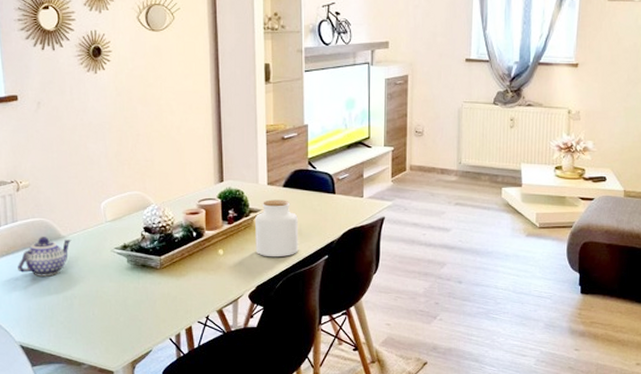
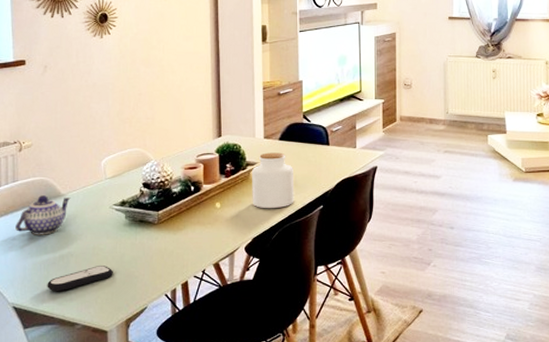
remote control: none [52,308,117,333] -> present [47,266,113,292]

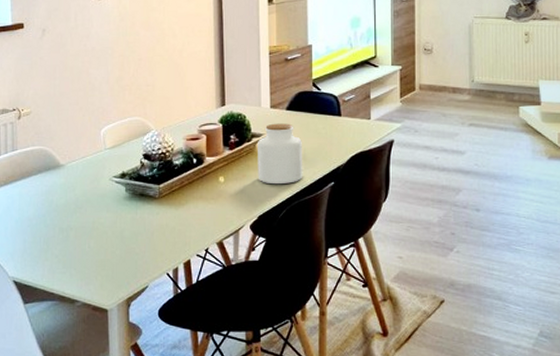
teapot: present [15,195,71,235] -> none [15,166,70,207]
remote control: present [47,266,113,292] -> none [47,241,113,267]

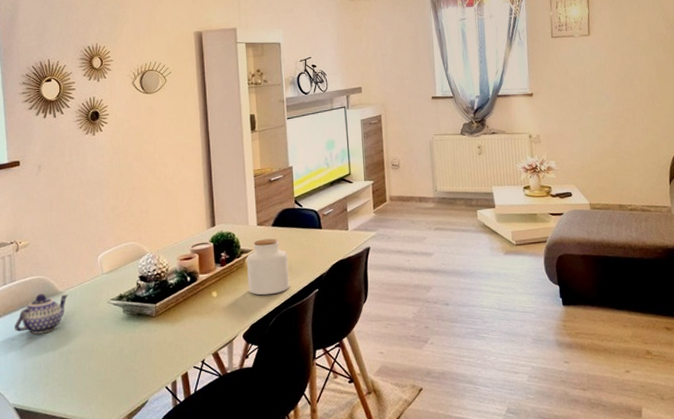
teapot: none [15,166,70,207] -> present [14,294,69,334]

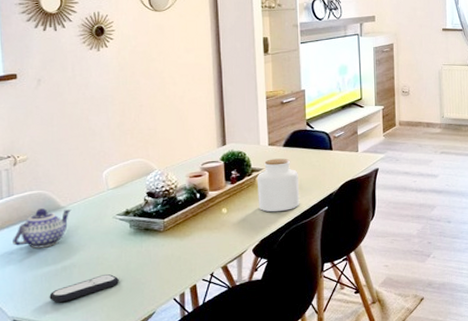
remote control: none [47,361,113,391] -> present [49,274,119,303]

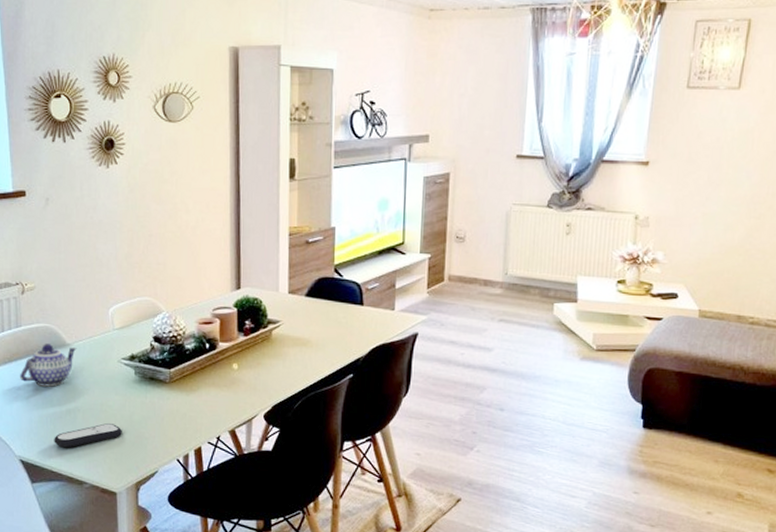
jar: present [258,158,300,212] -> none [273,310,321,375]

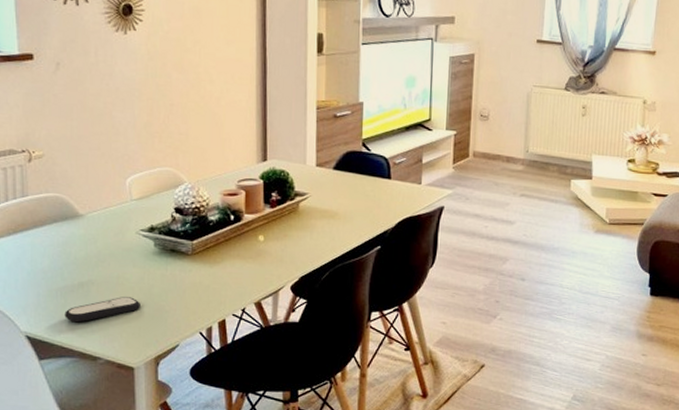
teapot: present [20,344,77,387] -> none [26,214,91,259]

